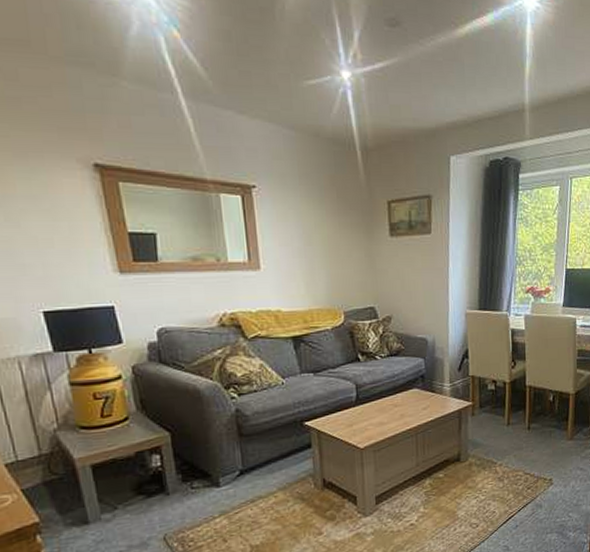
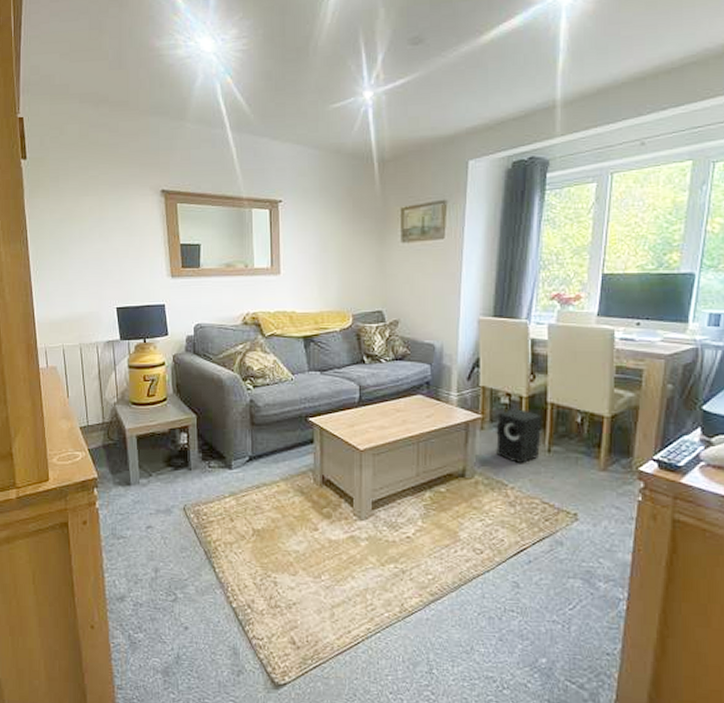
speaker: none [485,393,523,443] -> present [496,408,542,464]

